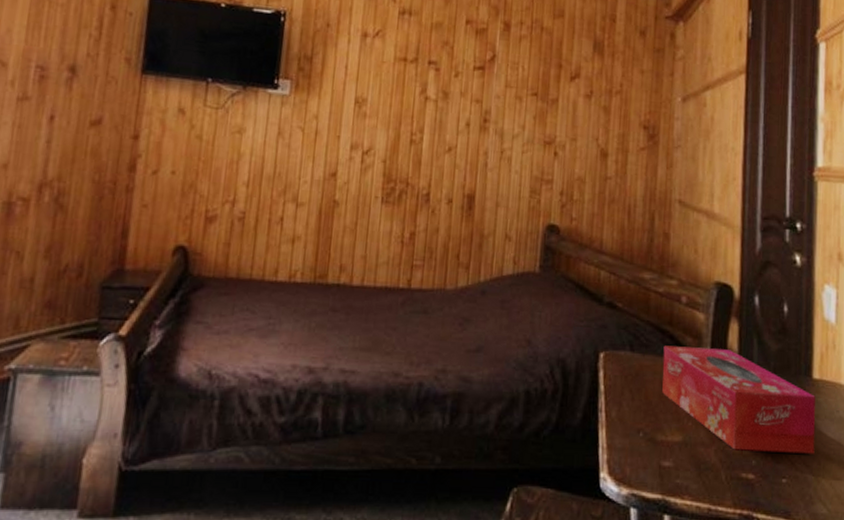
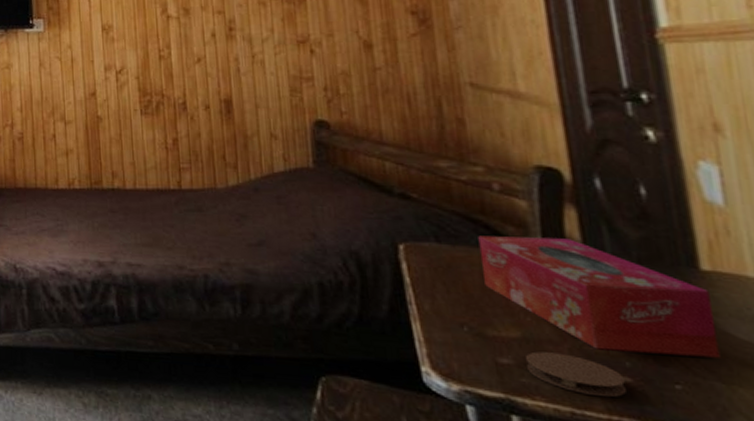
coaster: none [682,454,751,493] -> present [524,351,628,398]

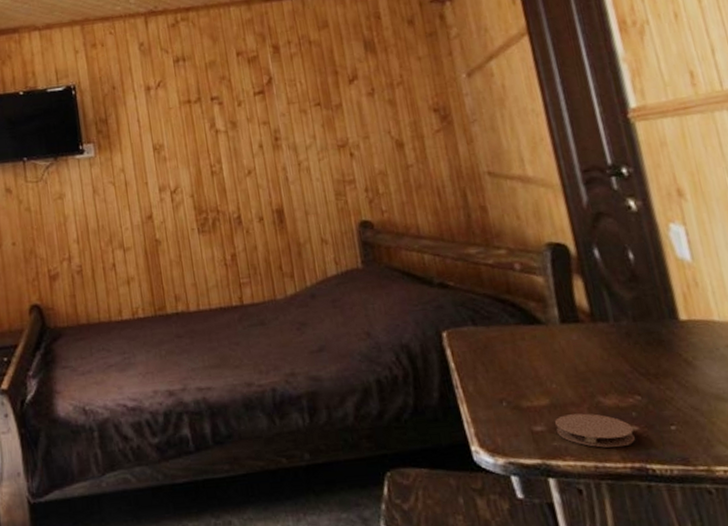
tissue box: present [478,236,721,358] -> none [507,307,701,405]

